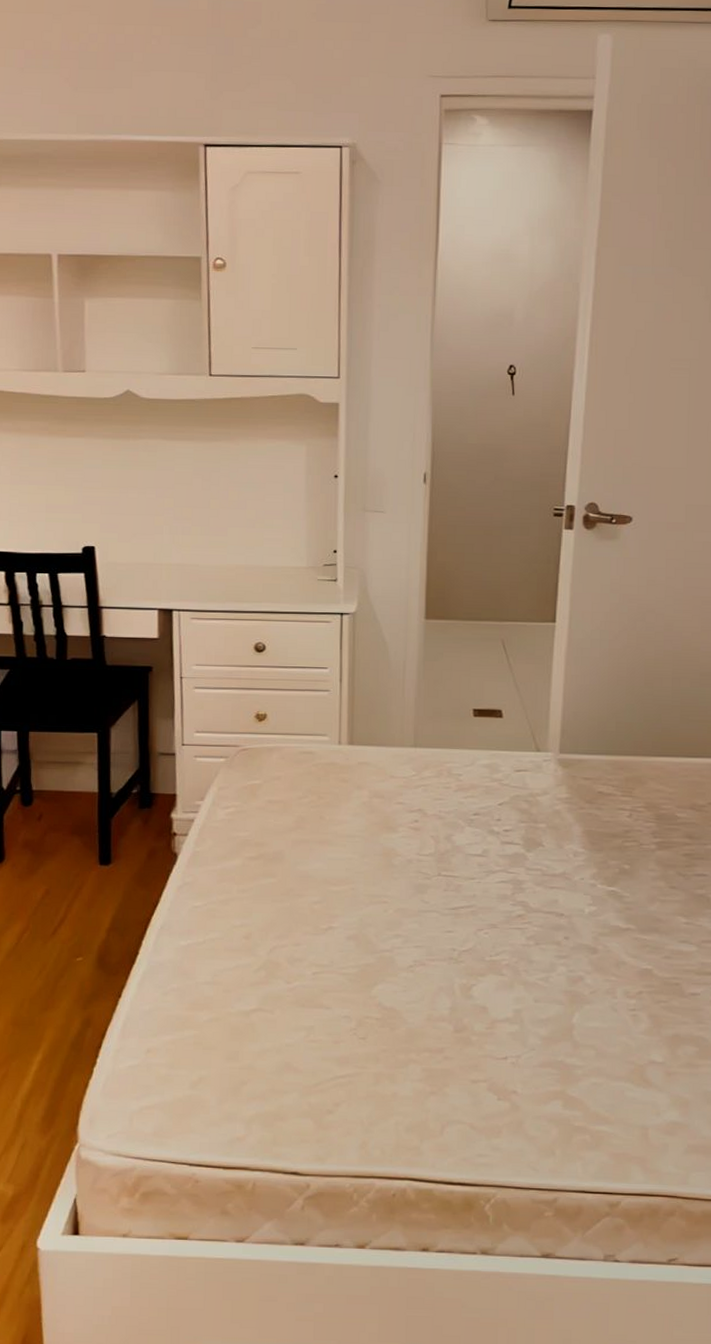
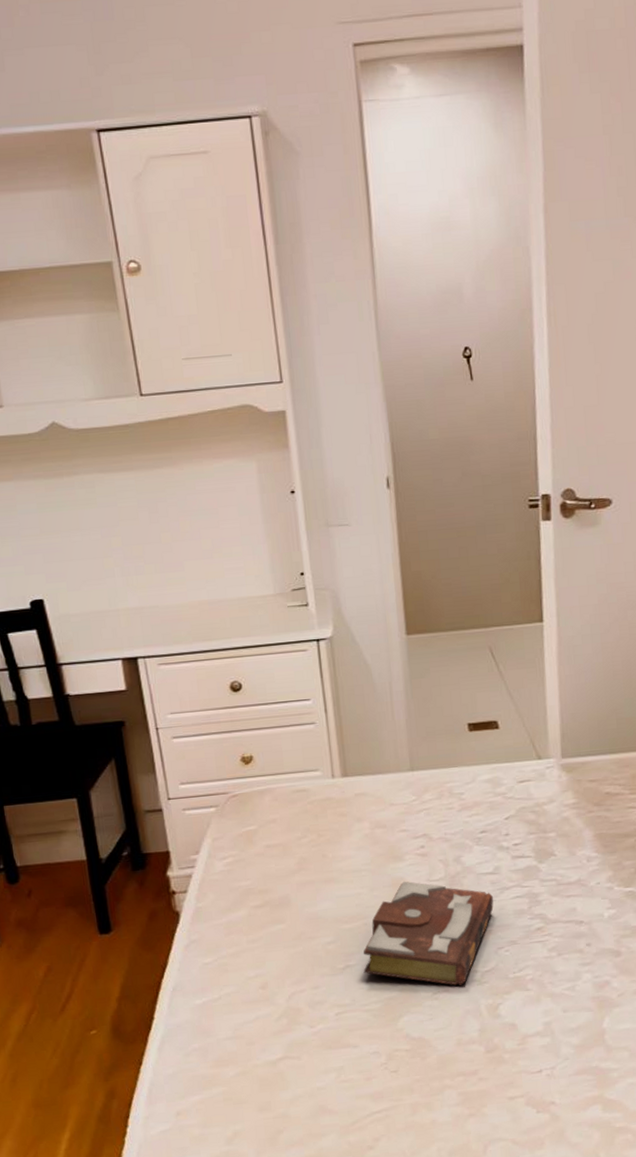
book: none [345,852,479,961] -> present [363,881,494,986]

